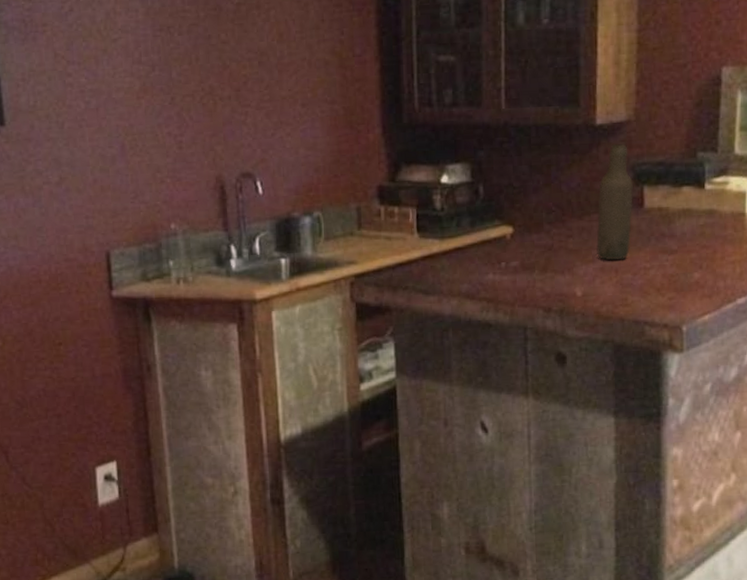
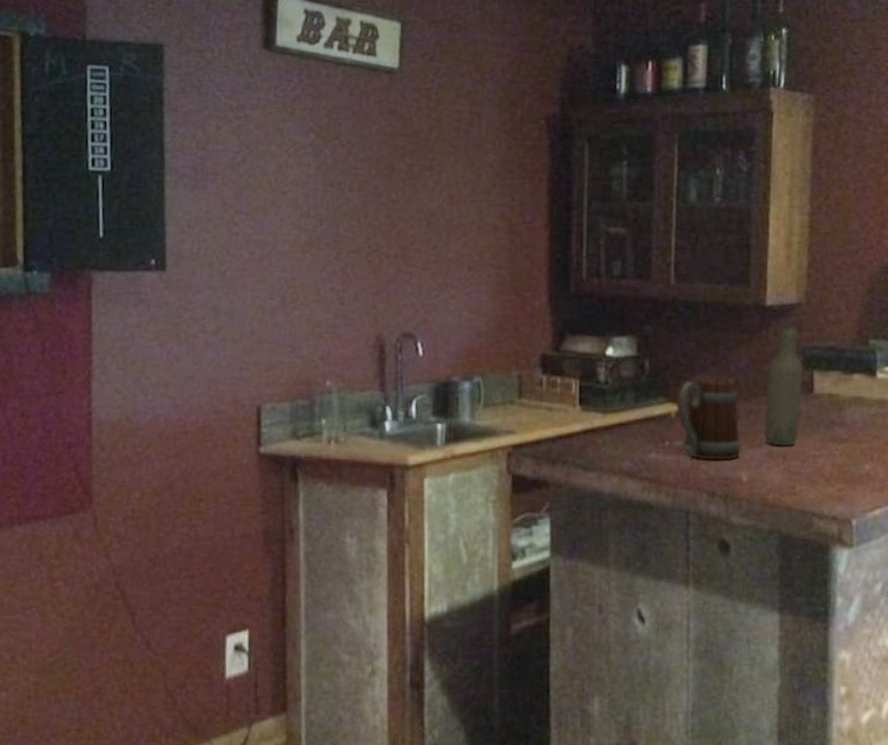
beer mug: none [512,195,574,279] -> present [678,375,741,461]

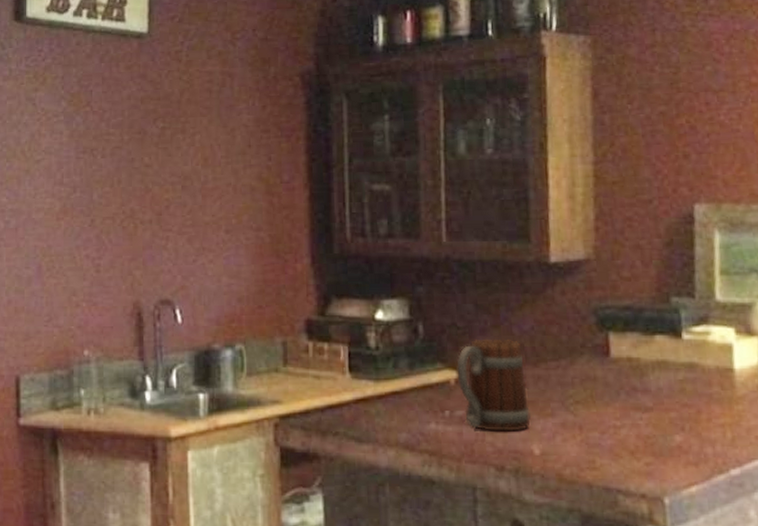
bottle: present [764,325,803,446] -> none [555,284,598,416]

